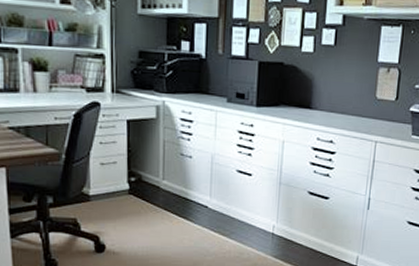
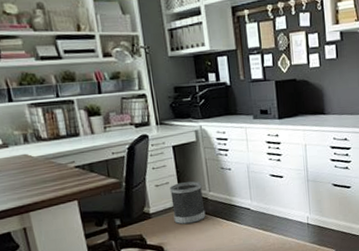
wastebasket: none [116,164,155,215] -> present [170,181,206,225]

